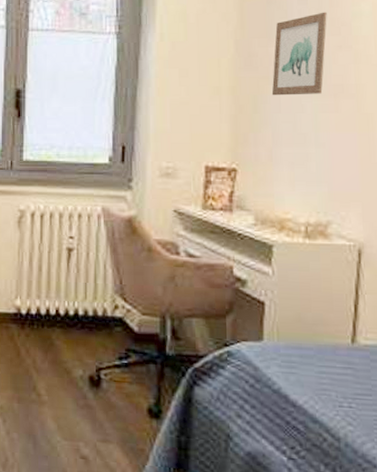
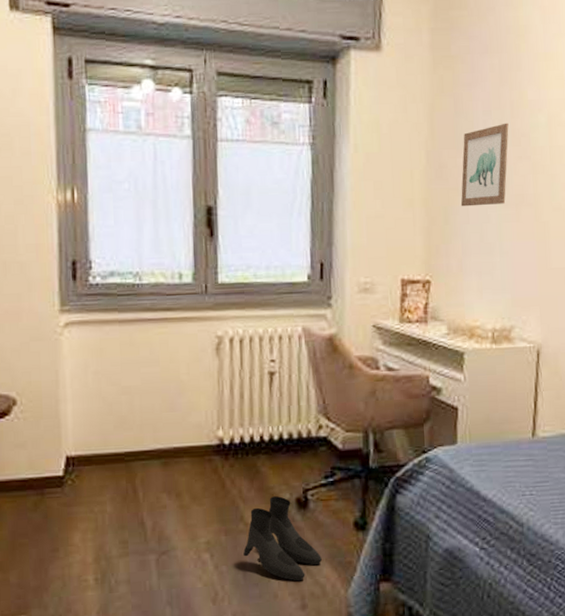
boots: none [35,371,113,461] -> present [243,496,322,582]

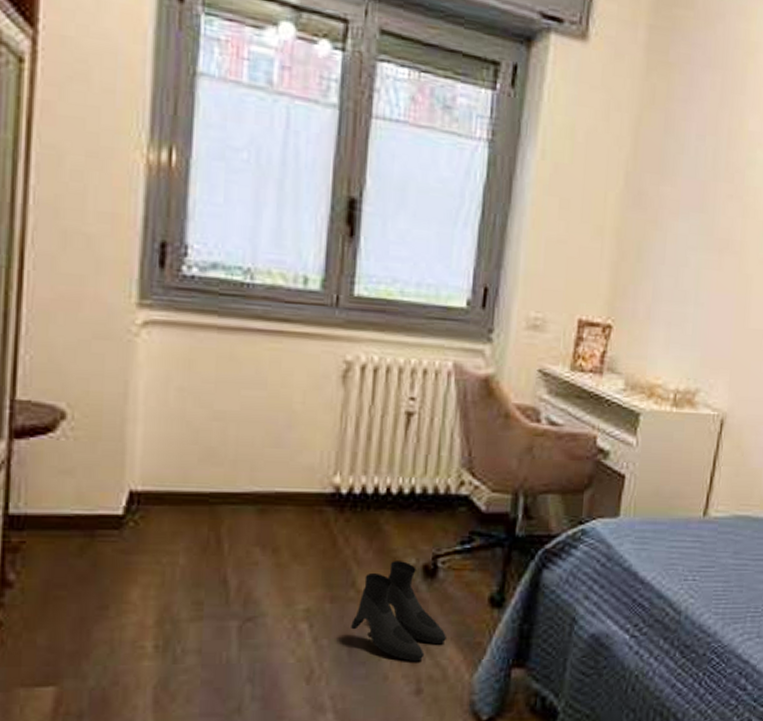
wall art: present [460,122,509,207] -> none [657,153,723,248]

